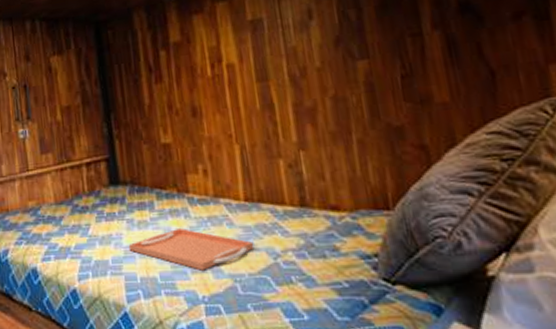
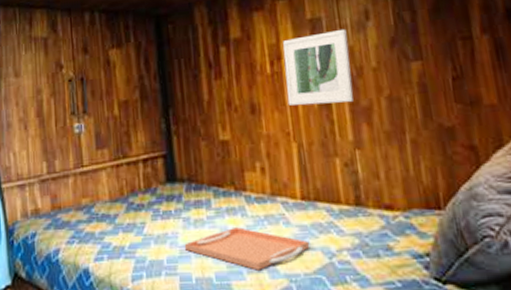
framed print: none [223,29,297,108] -> present [283,28,354,106]

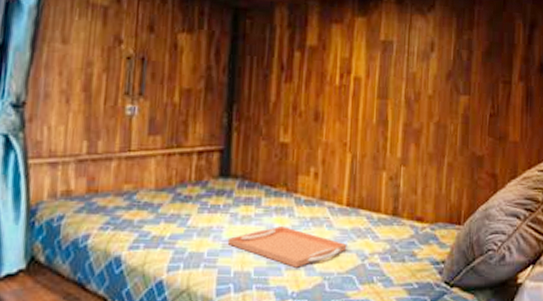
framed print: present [283,28,354,106] -> none [350,55,413,124]

